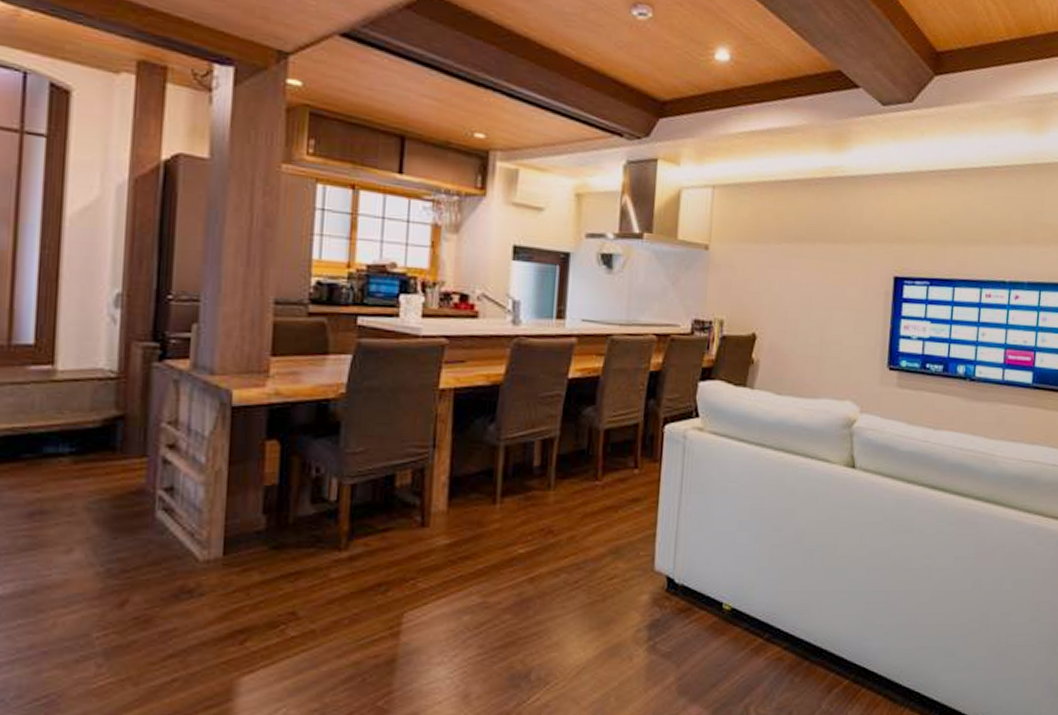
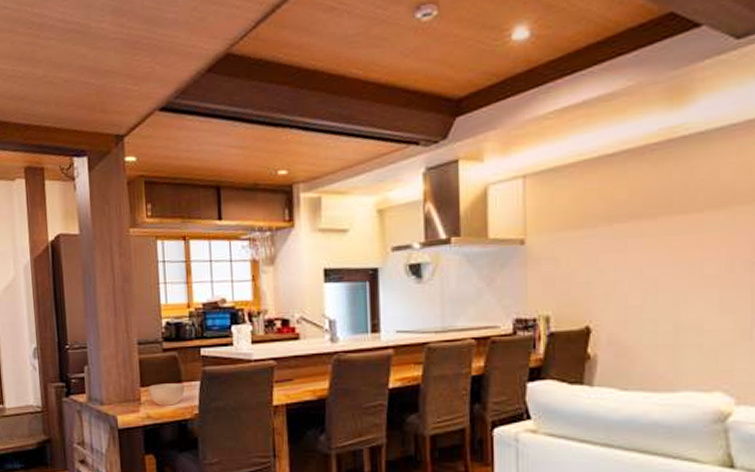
bowl: none [281,354,332,383] -> present [148,383,185,407]

